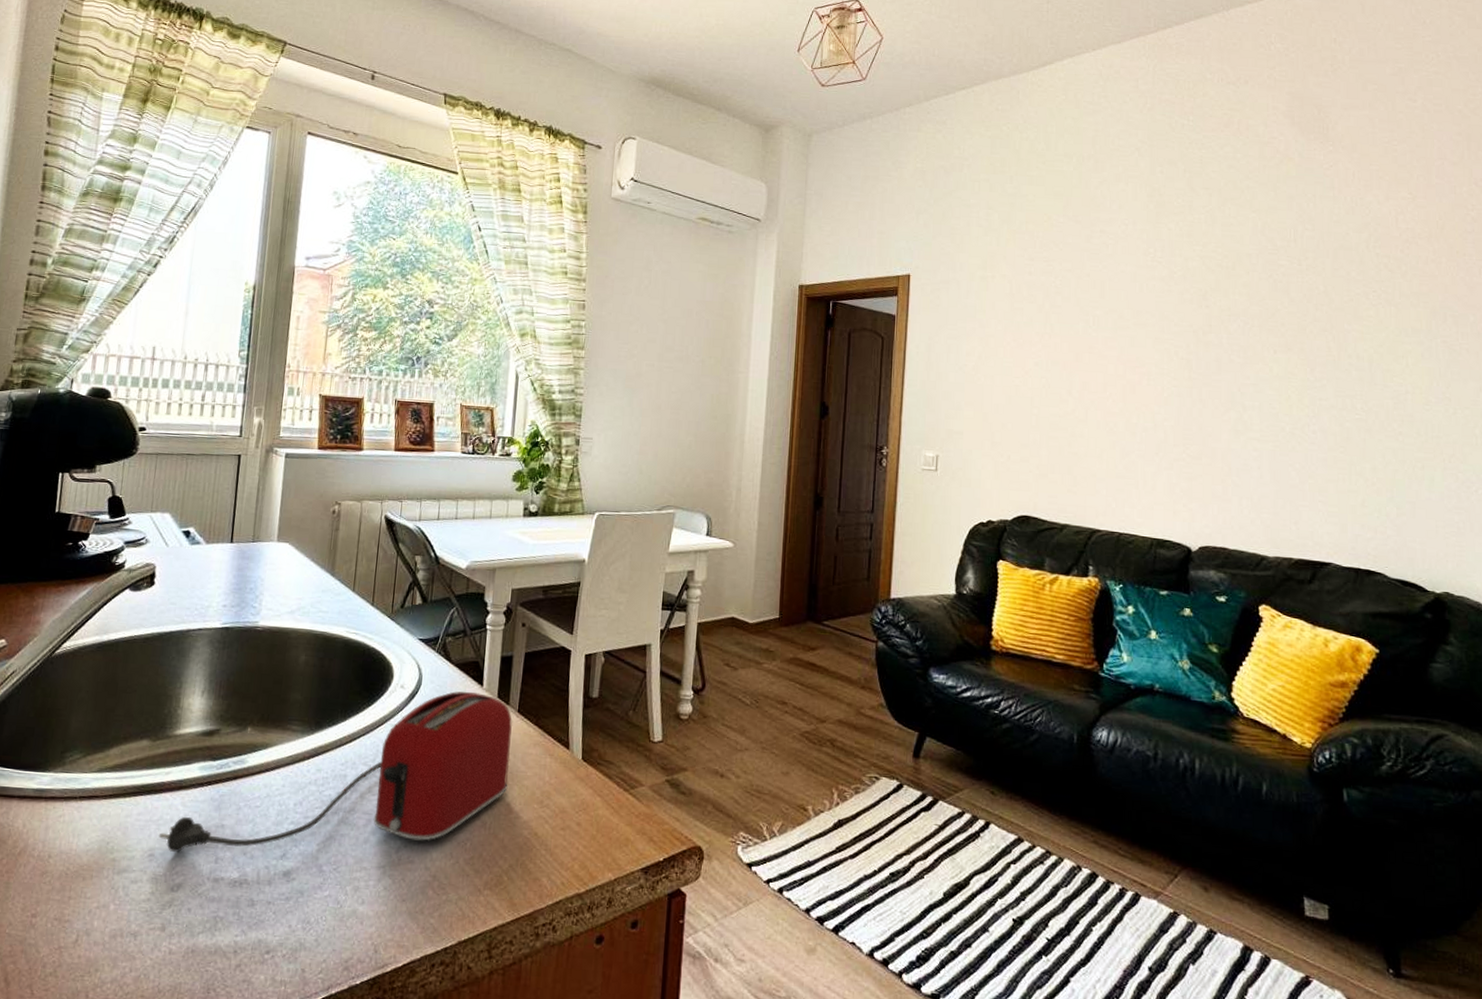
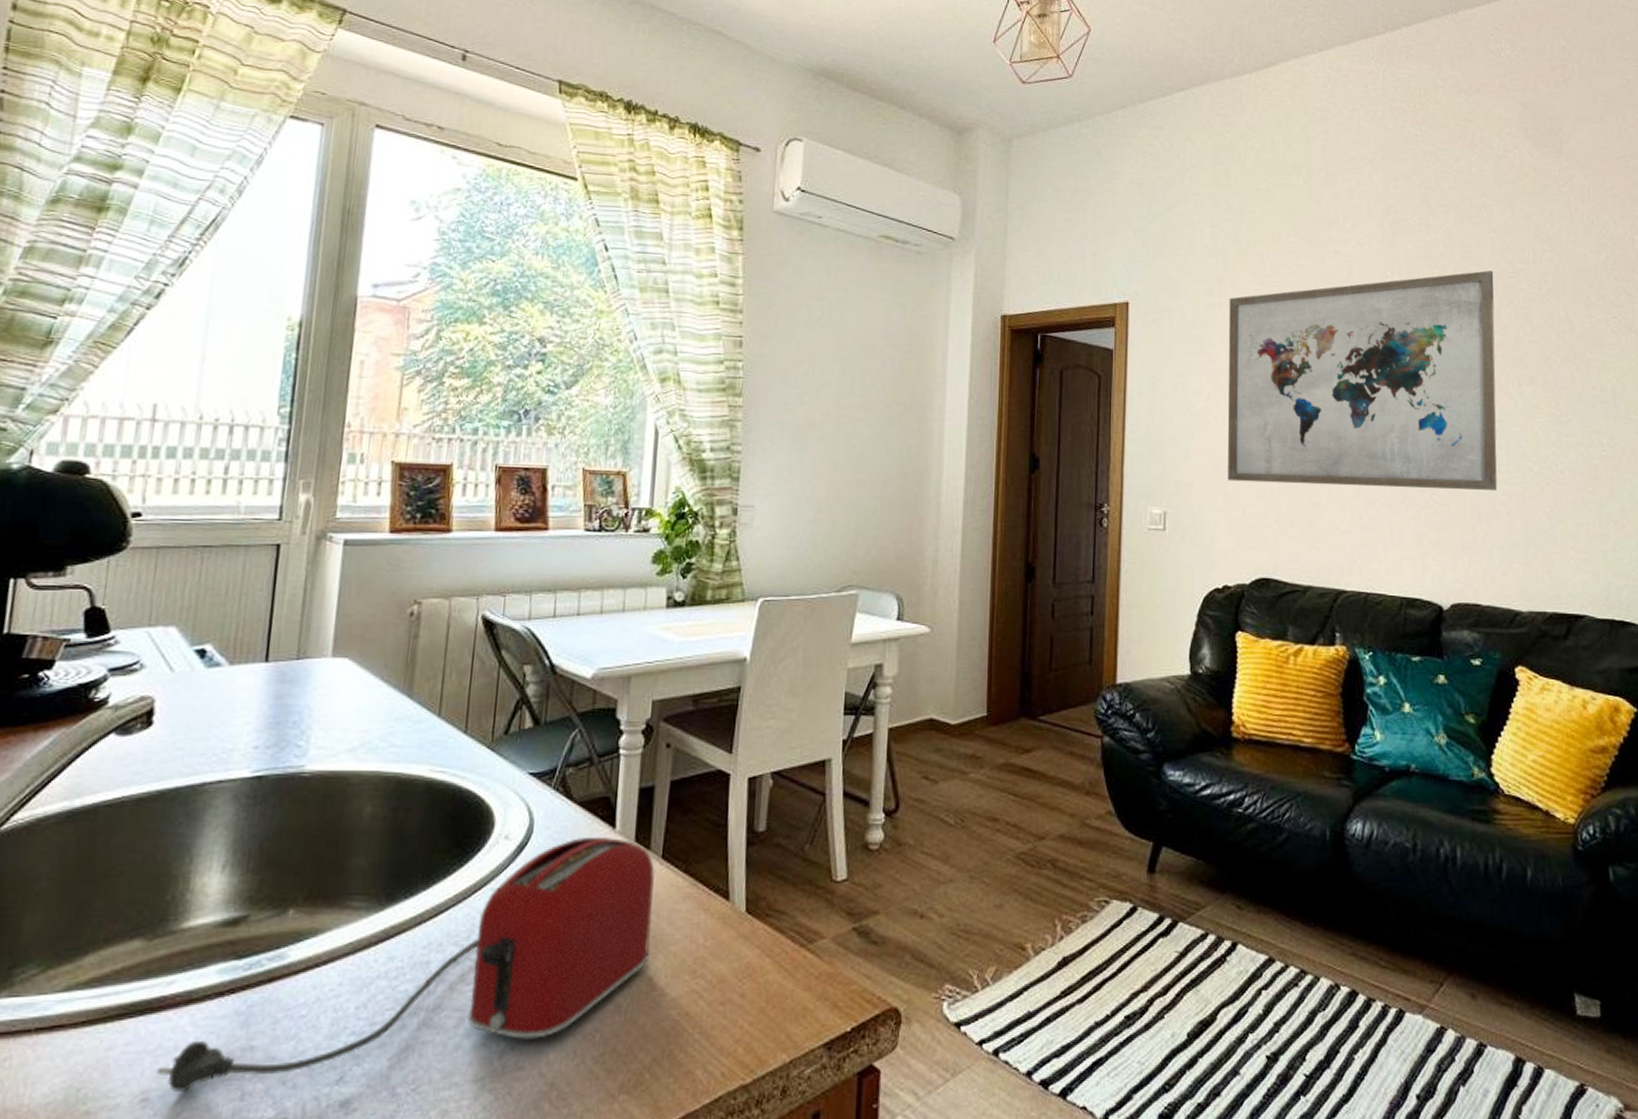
wall art: none [994,248,1254,447] -> present [1227,270,1498,491]

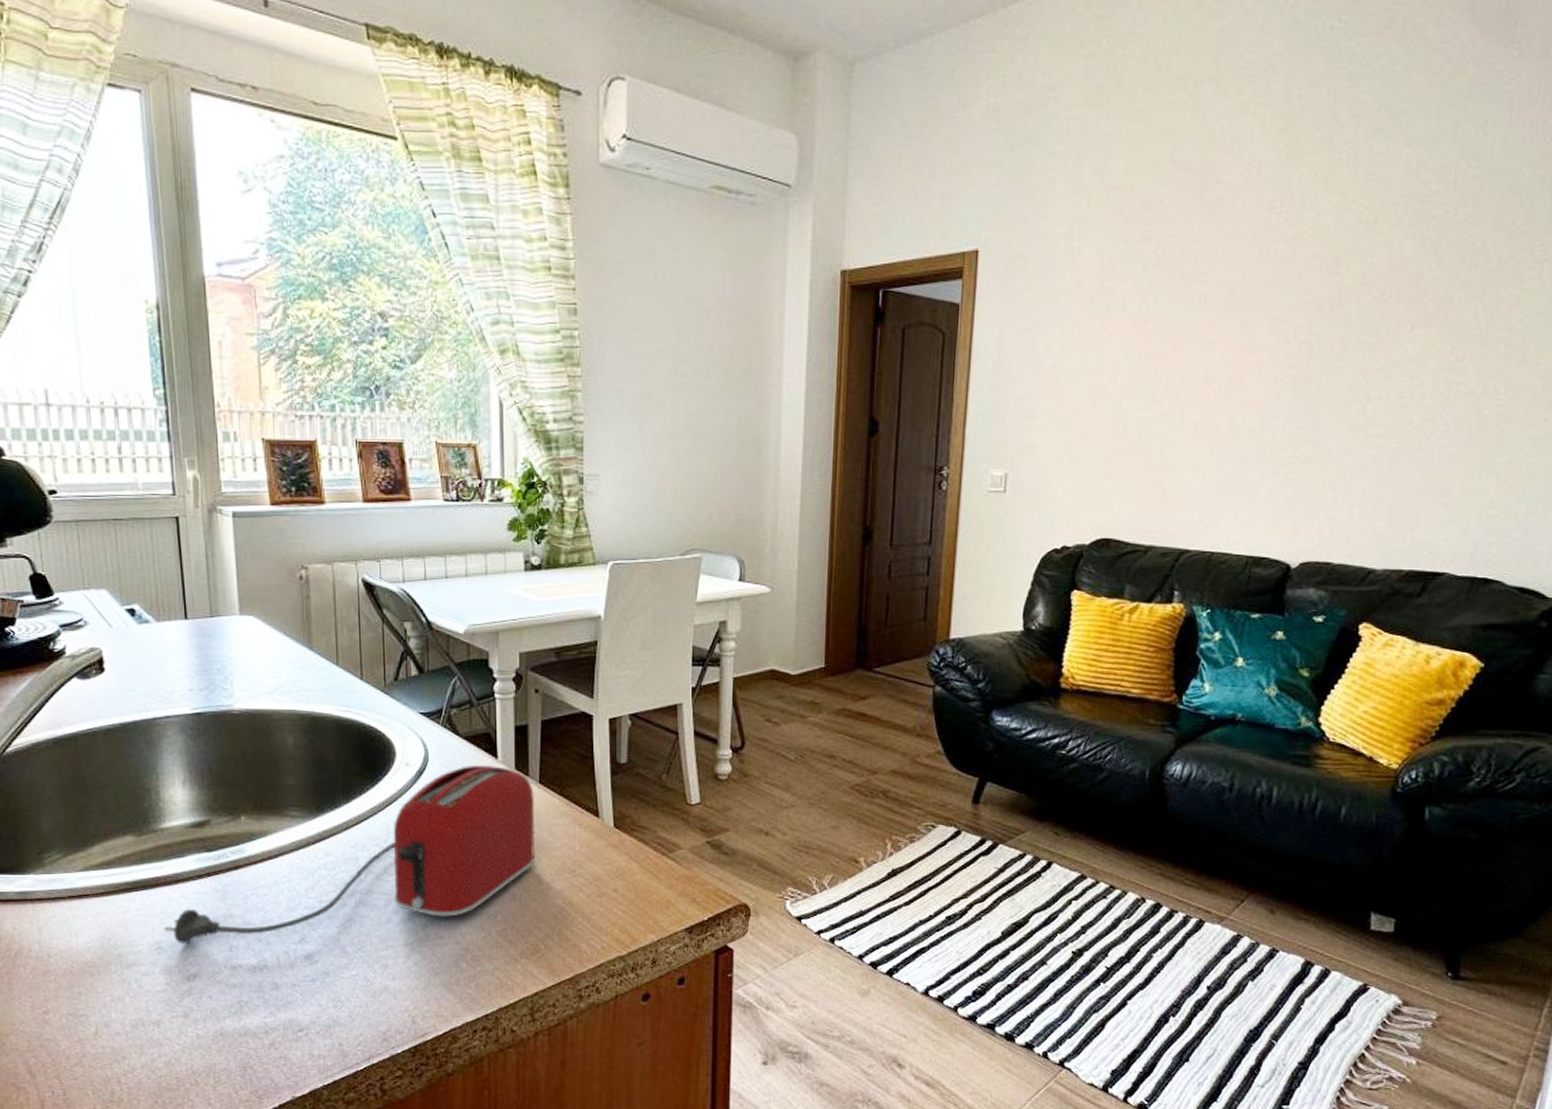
wall art: present [1227,270,1498,491] -> none [1074,195,1403,446]

